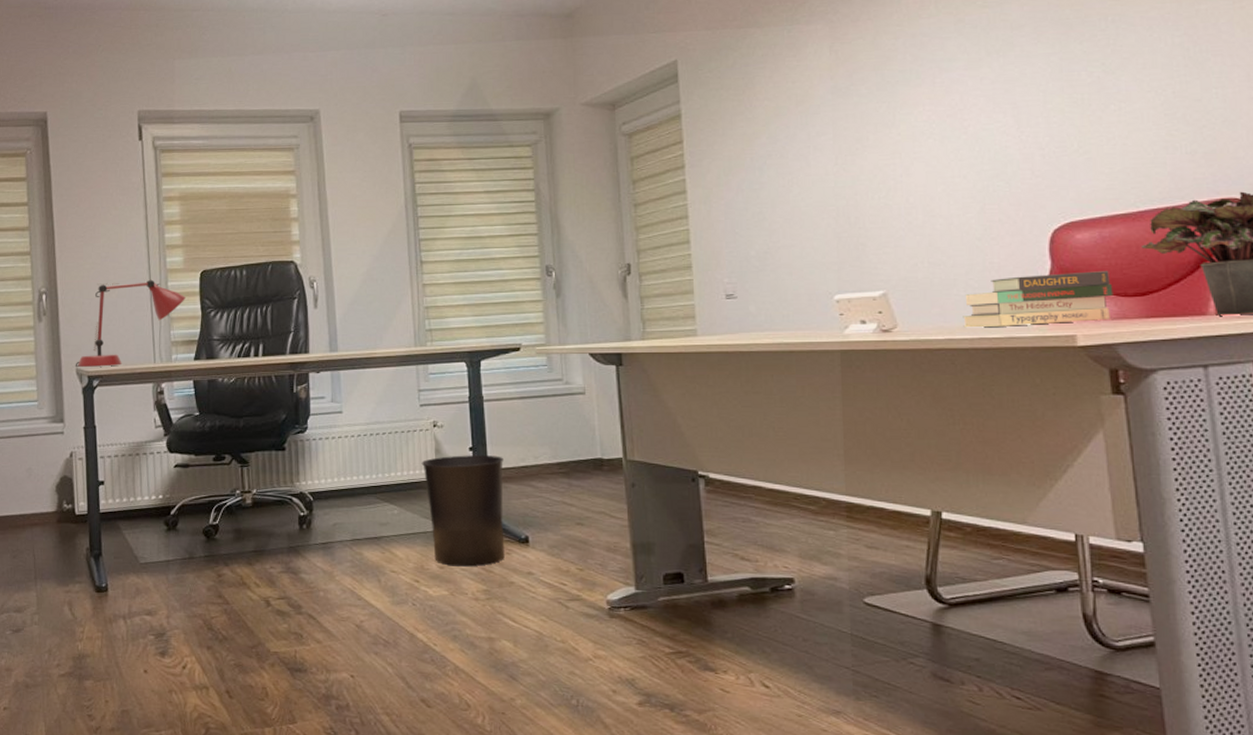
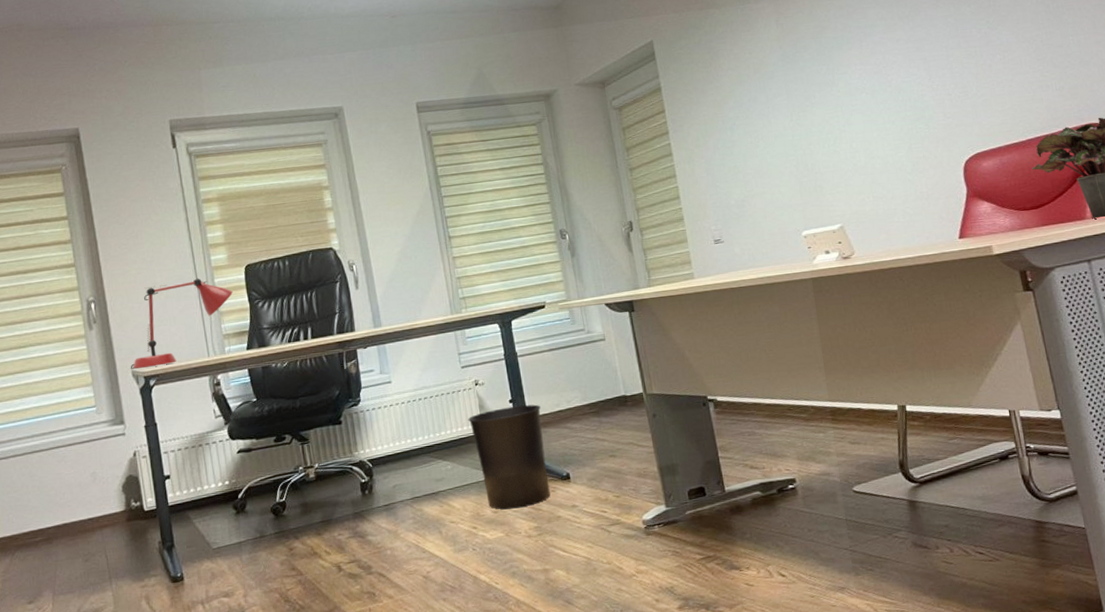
books: present [963,271,1114,328] -> none [904,191,1016,249]

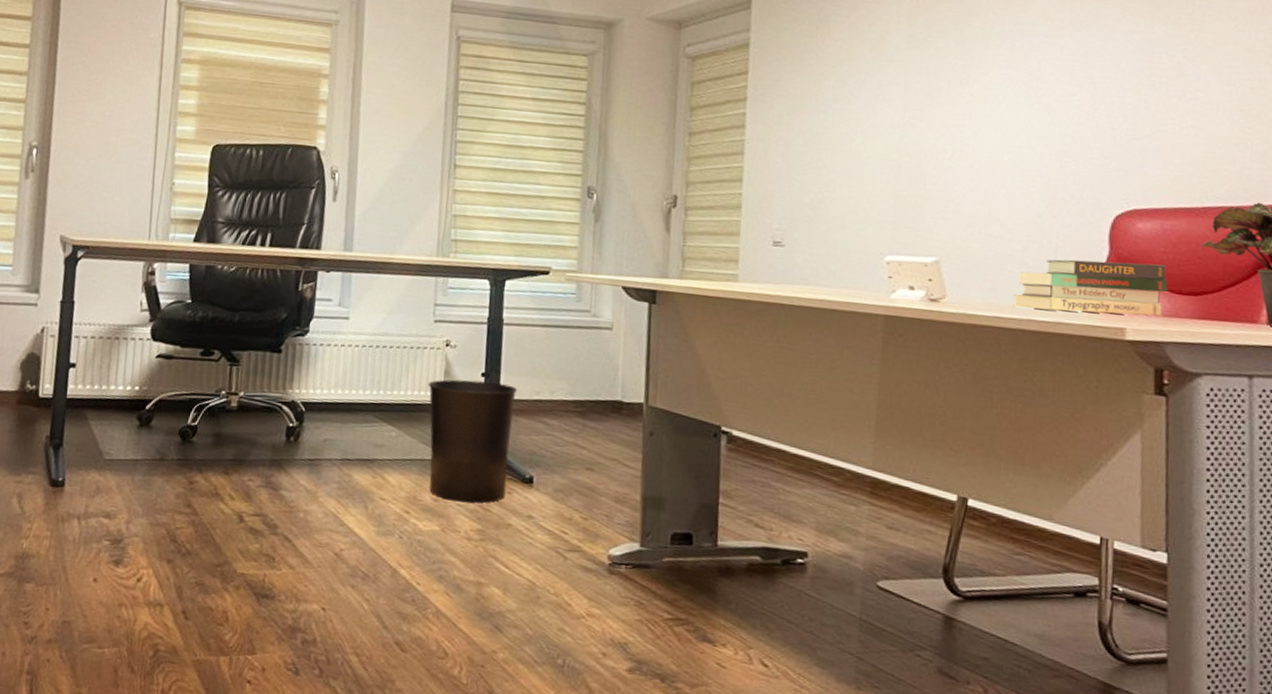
desk lamp: present [130,278,233,370] -> none [59,144,193,238]
books: none [904,191,1016,249] -> present [1013,259,1168,317]

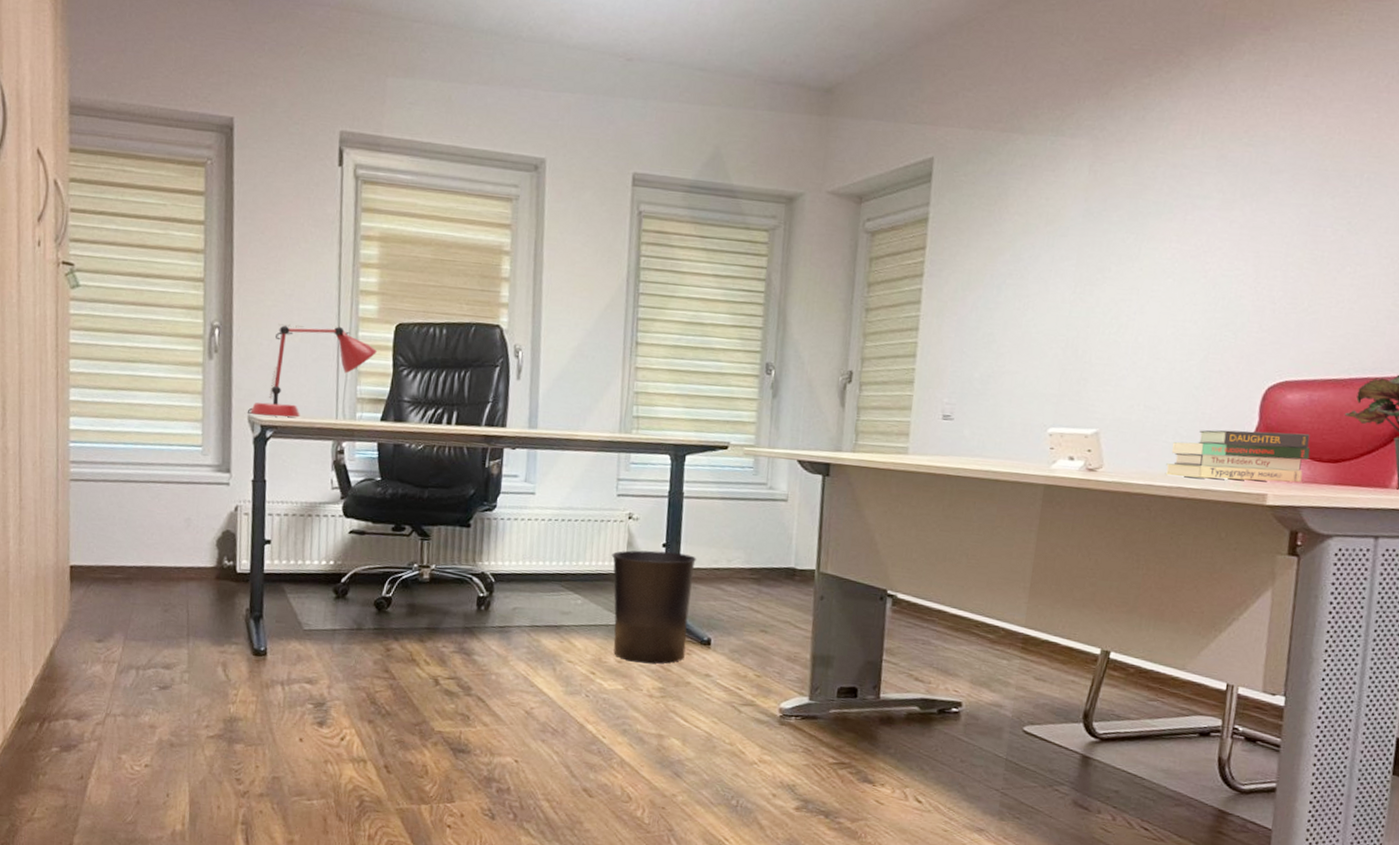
desk lamp: none [59,144,193,238] -> present [247,324,377,418]

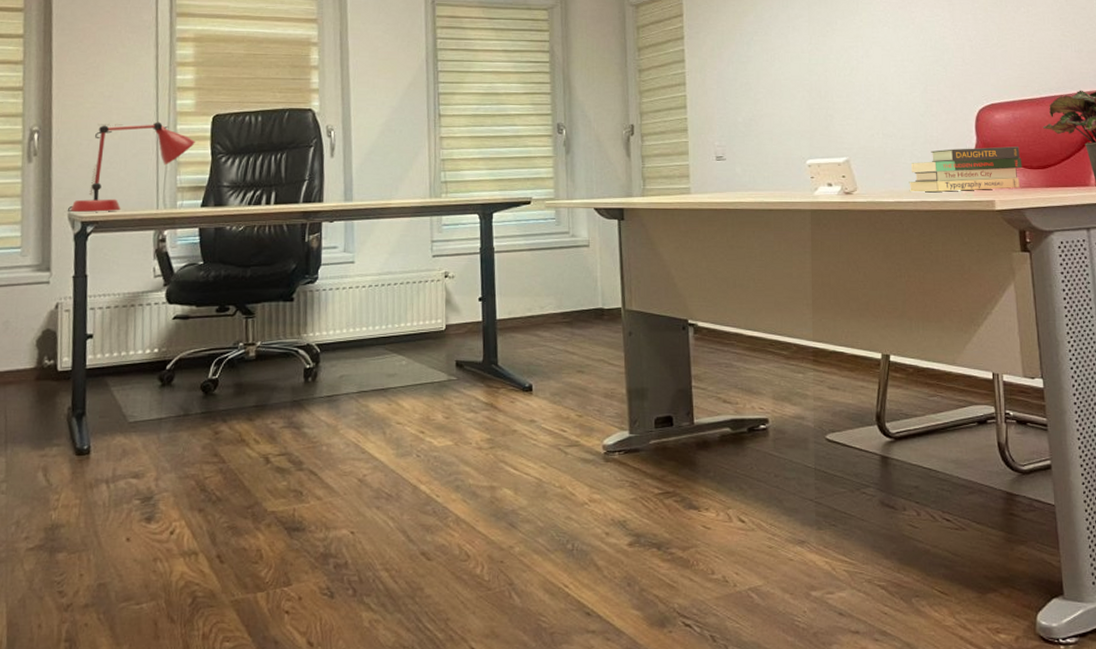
waste bin: present [611,550,697,664] -> none [431,305,512,416]

